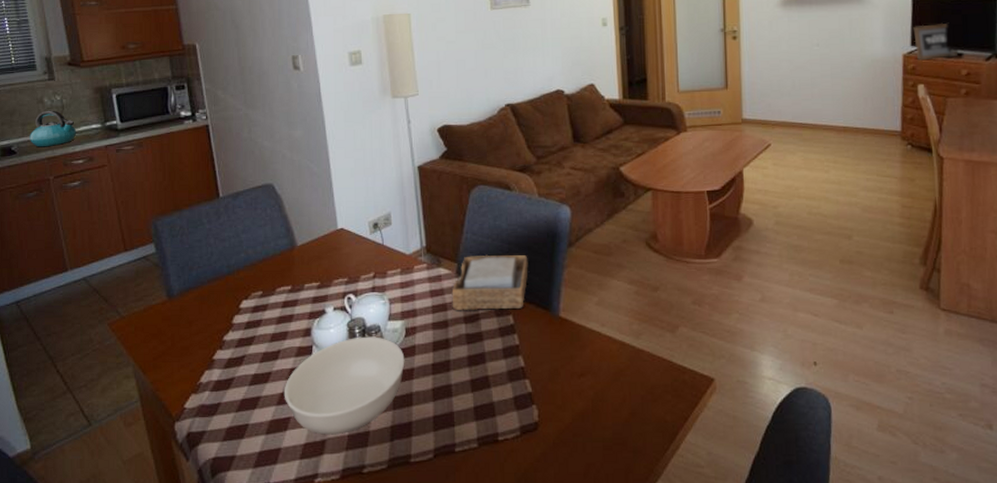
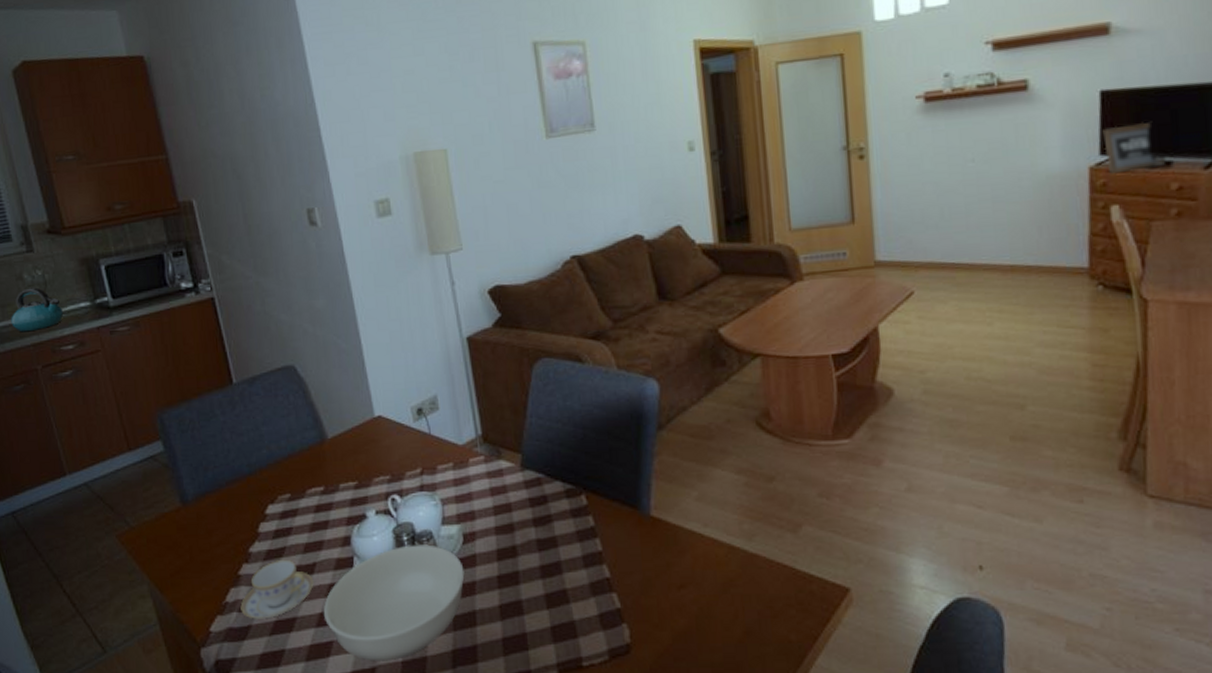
teacup: none [213,347,277,398] -> present [240,559,314,619]
napkin holder: present [451,254,528,311] -> none [516,442,609,512]

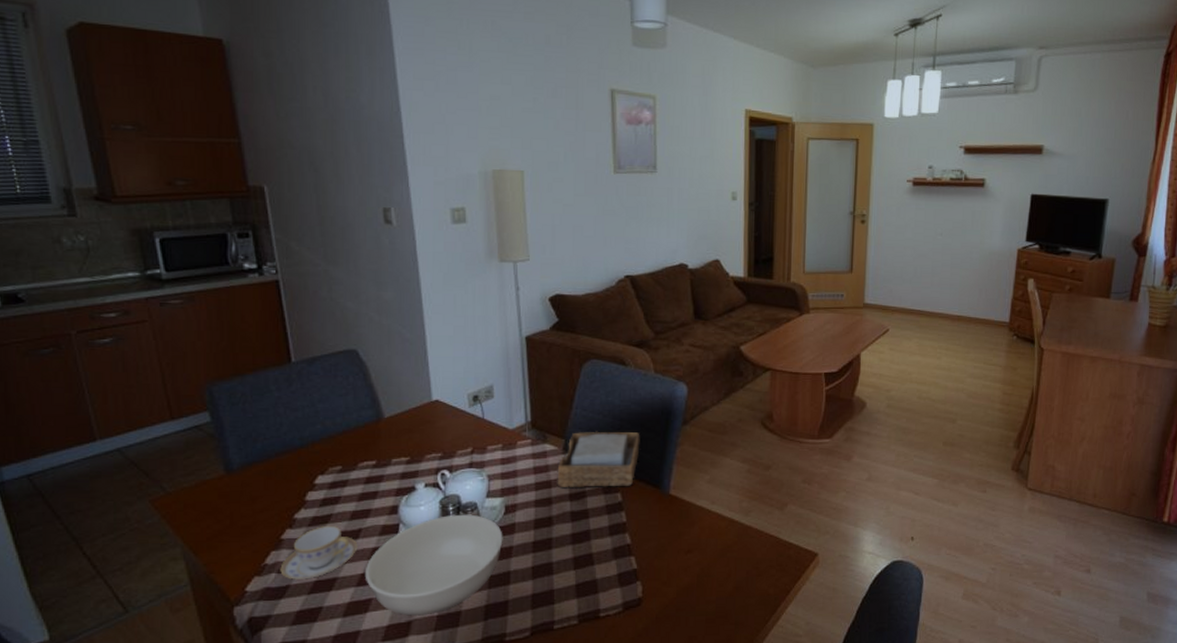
kettle: present [10,287,64,332] -> none [41,252,108,296]
napkin holder: none [516,442,609,512] -> present [557,431,640,489]
picture frame: present [1103,122,1165,174] -> none [1029,221,1066,256]

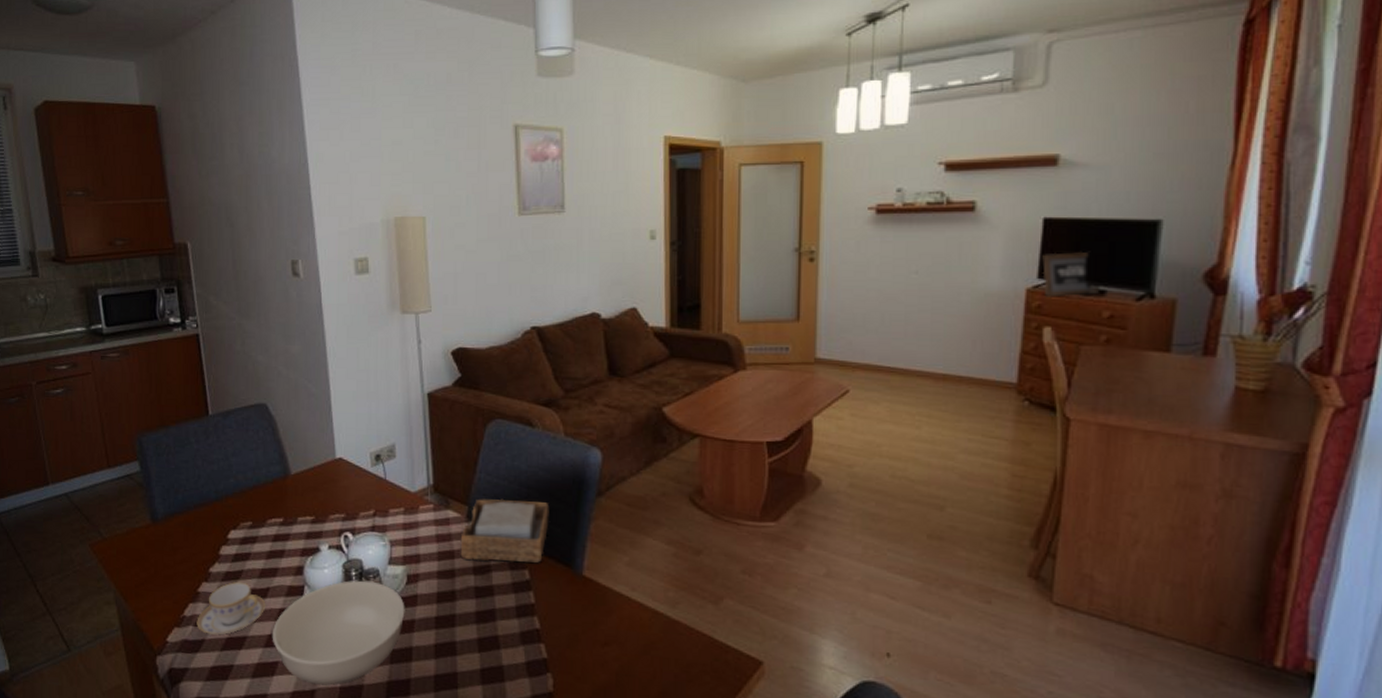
picture frame: none [1029,221,1066,256] -> present [1042,251,1099,298]

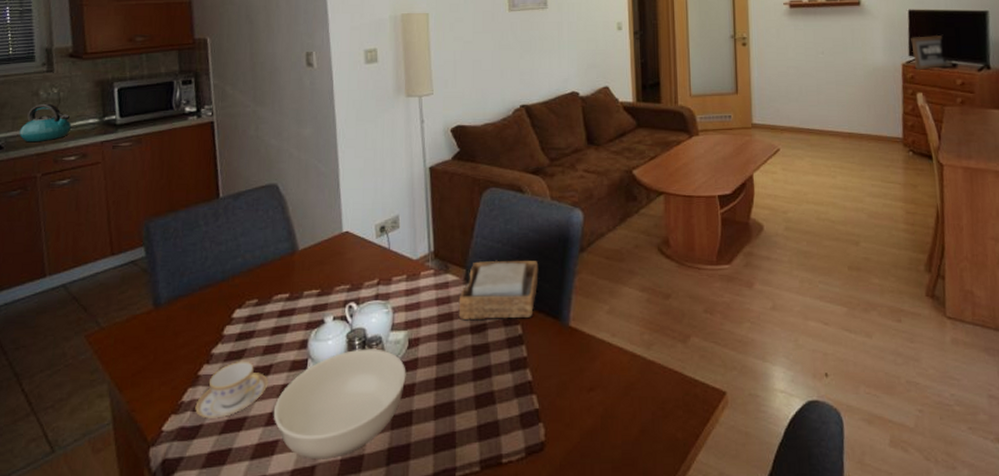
kettle: none [11,309,61,350] -> present [18,103,72,143]

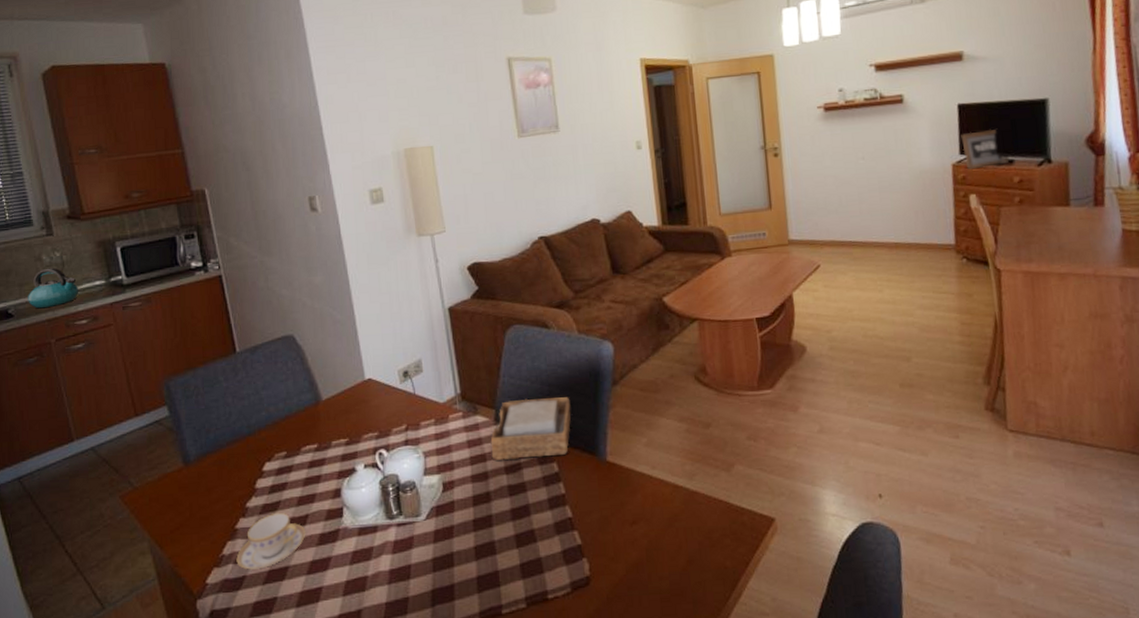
bowl: present [273,348,406,460] -> none [314,494,444,604]

